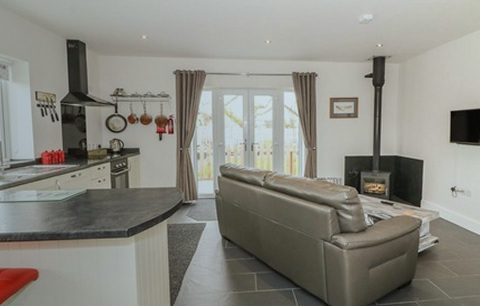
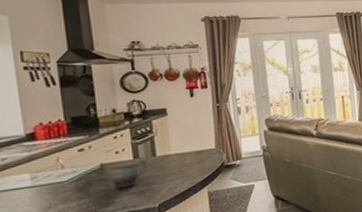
mug: none [94,189,122,212] -> present [110,159,148,189]

